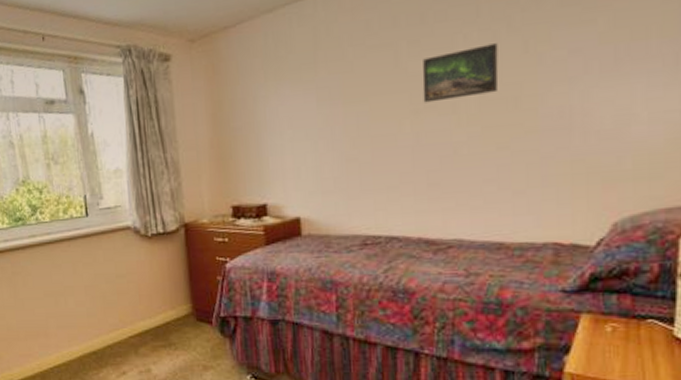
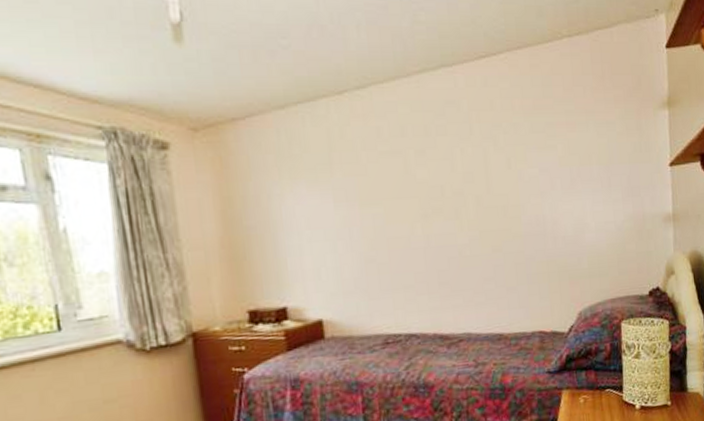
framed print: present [422,43,499,103] -> none [429,159,490,208]

